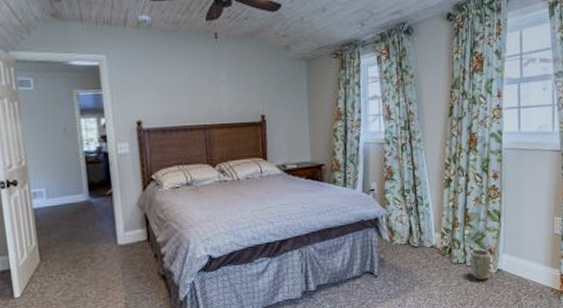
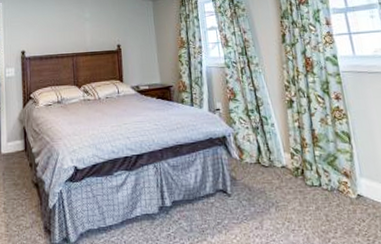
plant pot: present [470,248,490,280] -> none [323,171,350,206]

